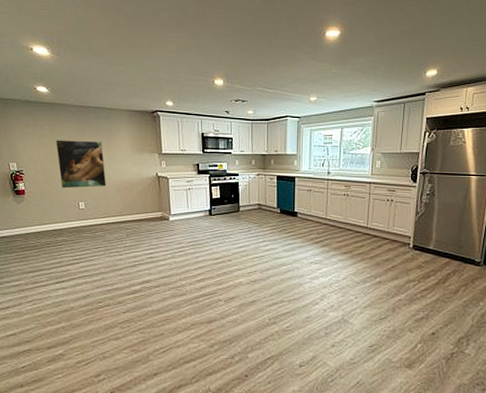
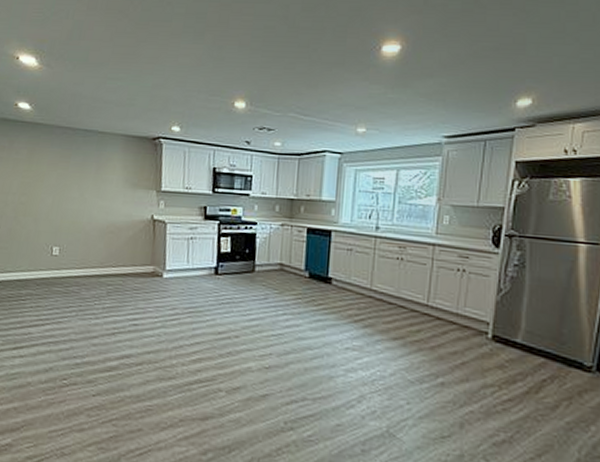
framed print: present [55,140,107,189] -> none [32,167,89,230]

